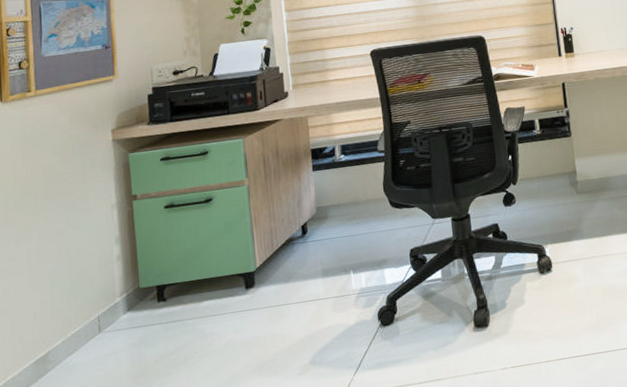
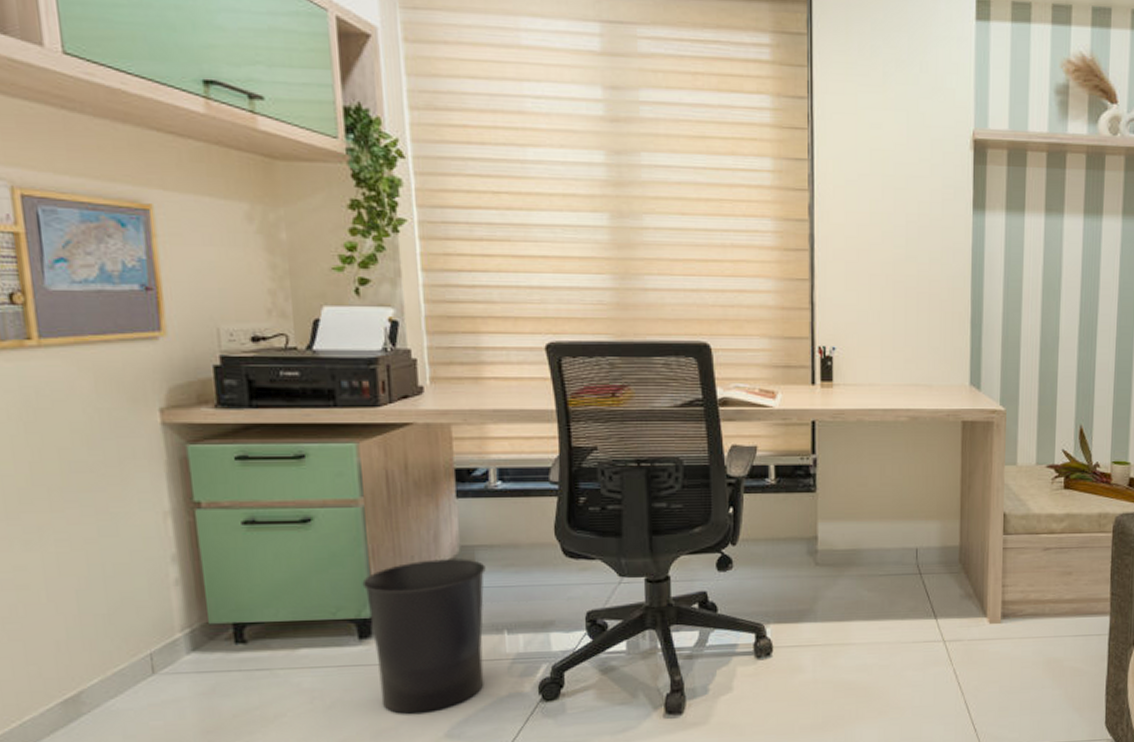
waste bin: none [247,217,338,347] -> present [362,559,486,714]

